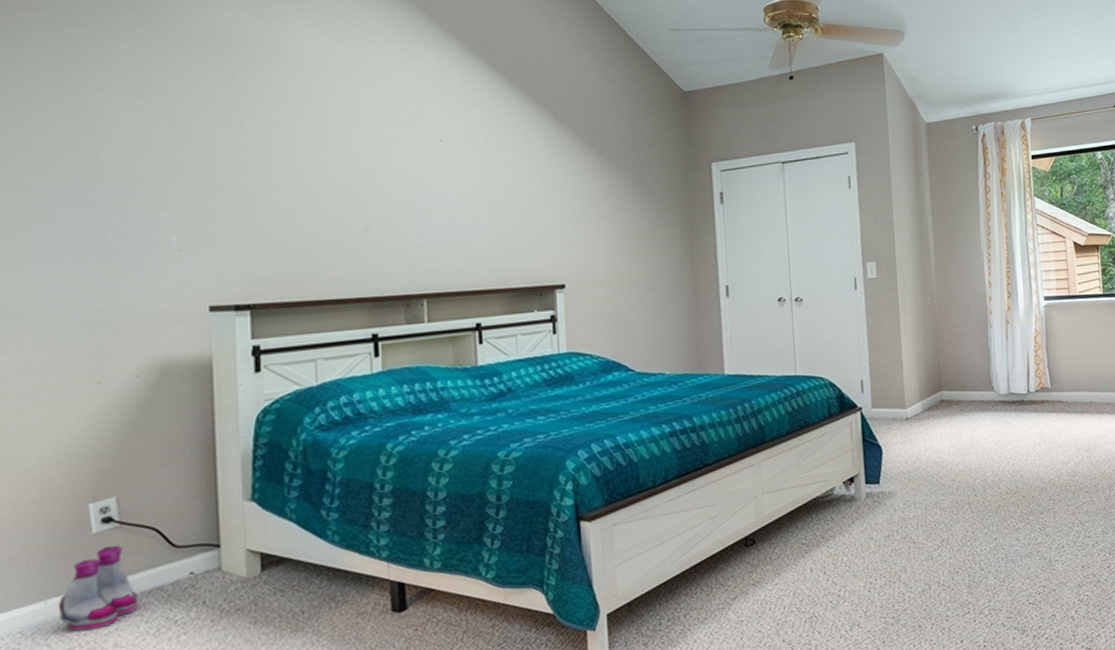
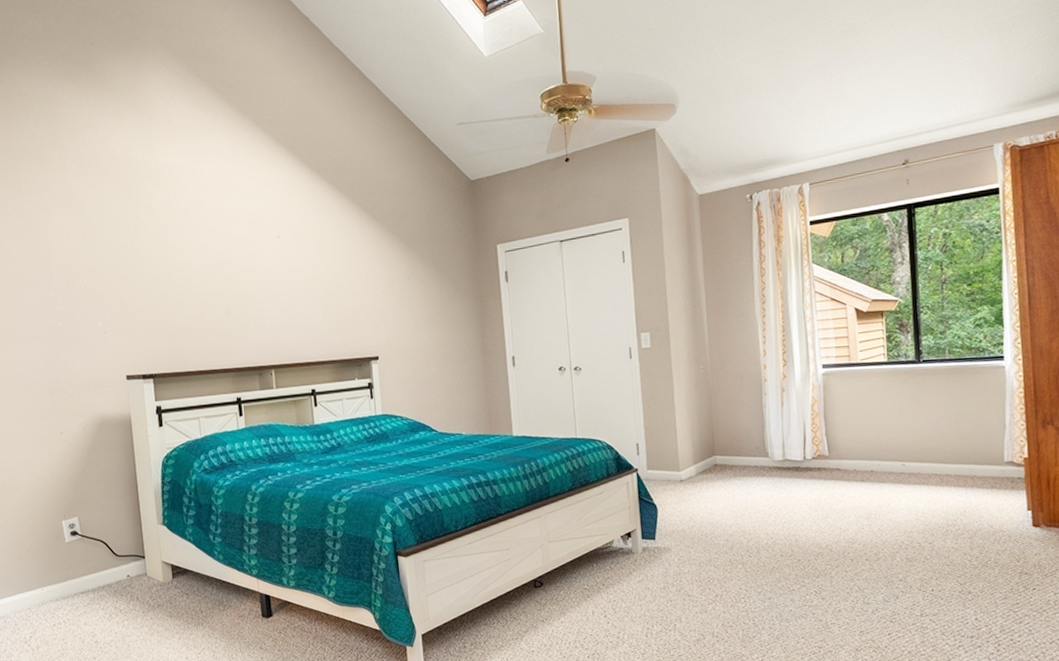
boots: present [57,545,139,631] -> none [49,552,97,611]

